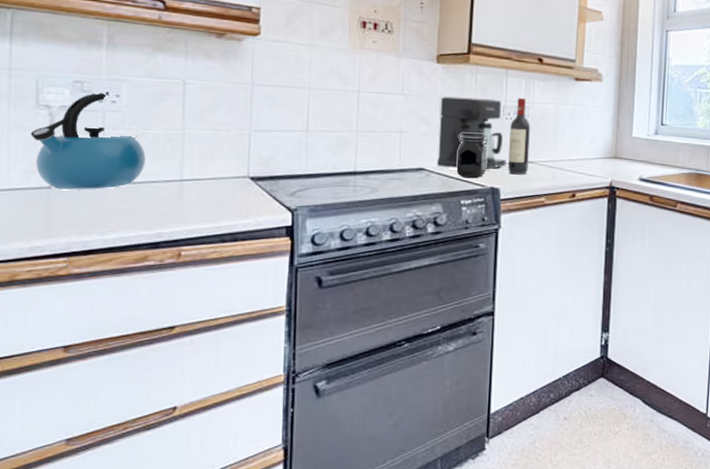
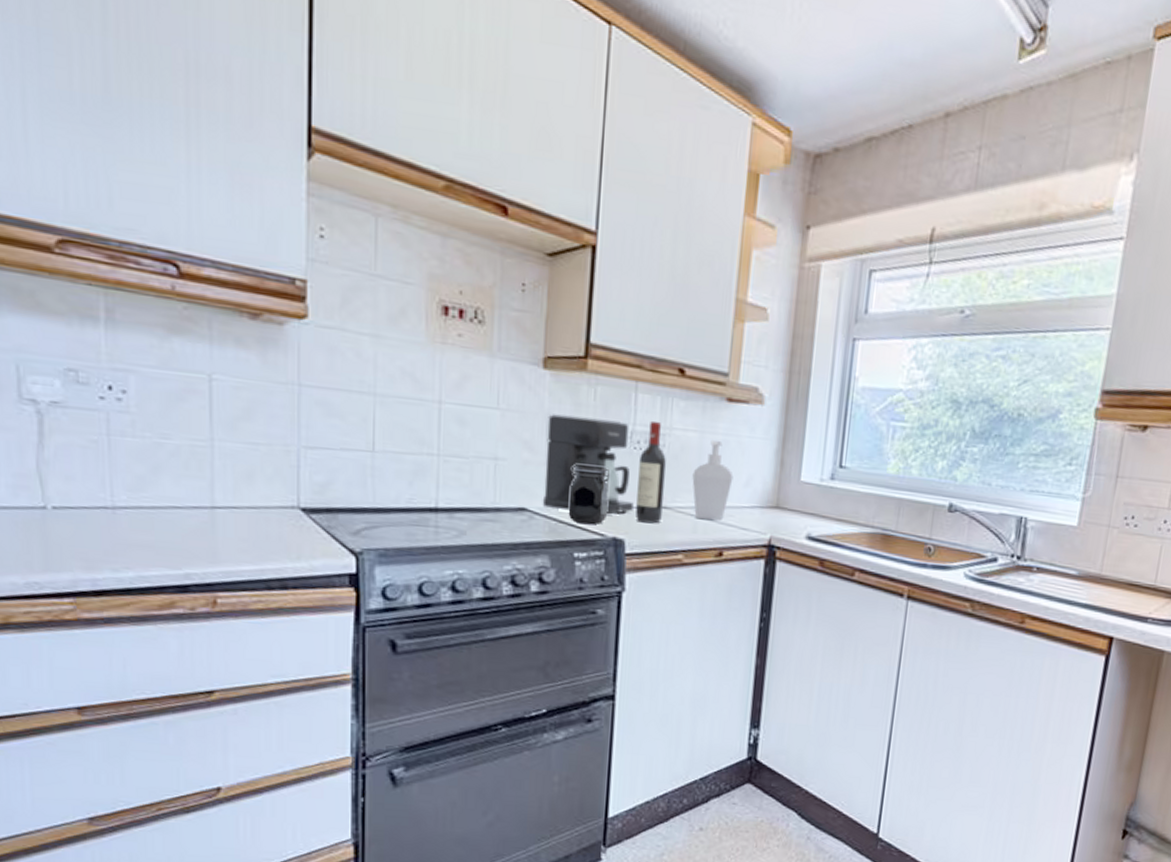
kettle: present [30,92,146,190] -> none [14,385,165,514]
soap bottle: none [550,109,582,171] -> present [692,439,734,522]

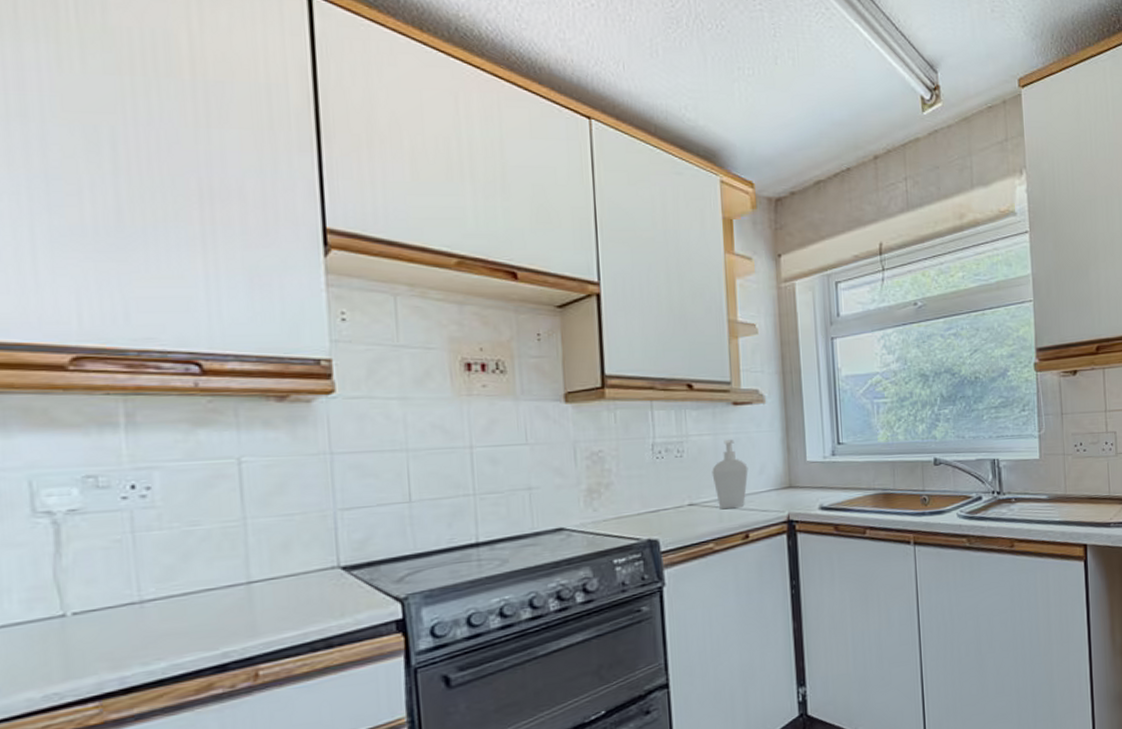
coffee maker: present [542,414,634,515] -> none [574,437,663,524]
jar: present [568,464,611,525] -> none [602,478,640,533]
wine bottle: present [635,420,667,524] -> none [663,431,690,522]

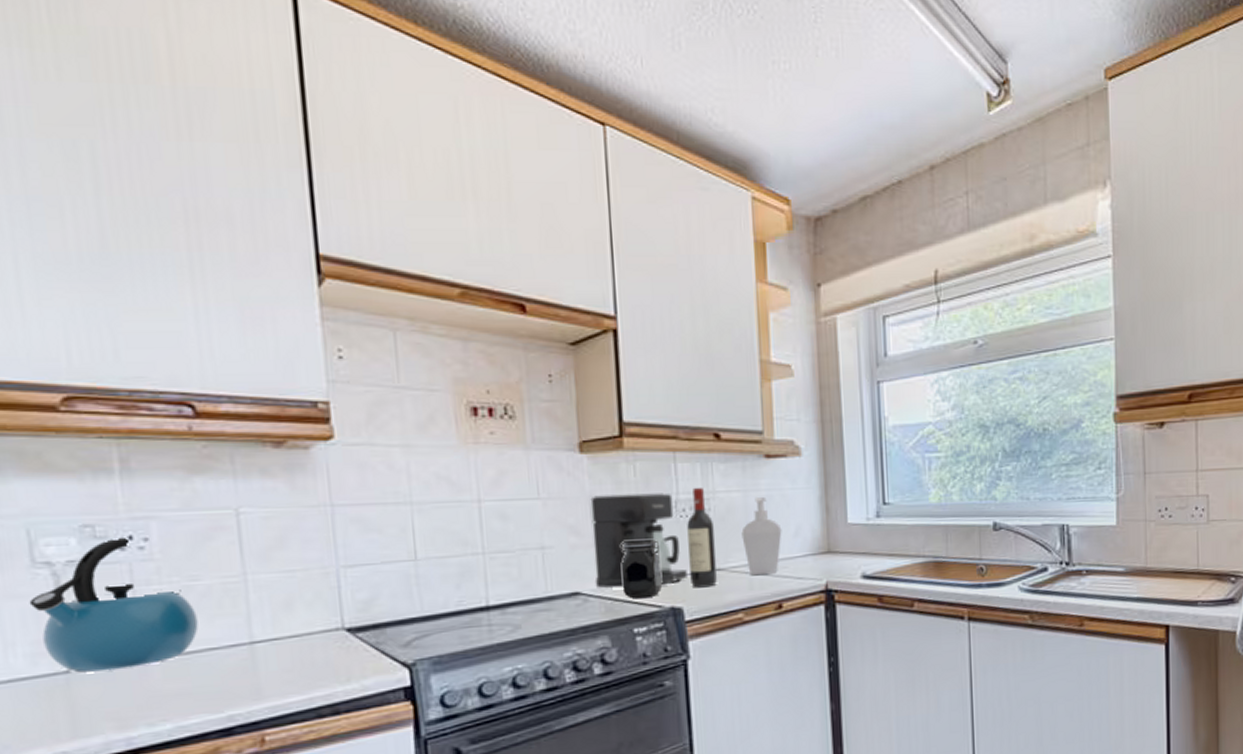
kettle: none [27,485,197,616] -> present [29,536,199,673]
coffee maker: none [574,437,663,524] -> present [590,493,687,589]
jar: none [602,478,640,533] -> present [621,538,662,599]
wine bottle: none [663,431,690,522] -> present [687,487,717,588]

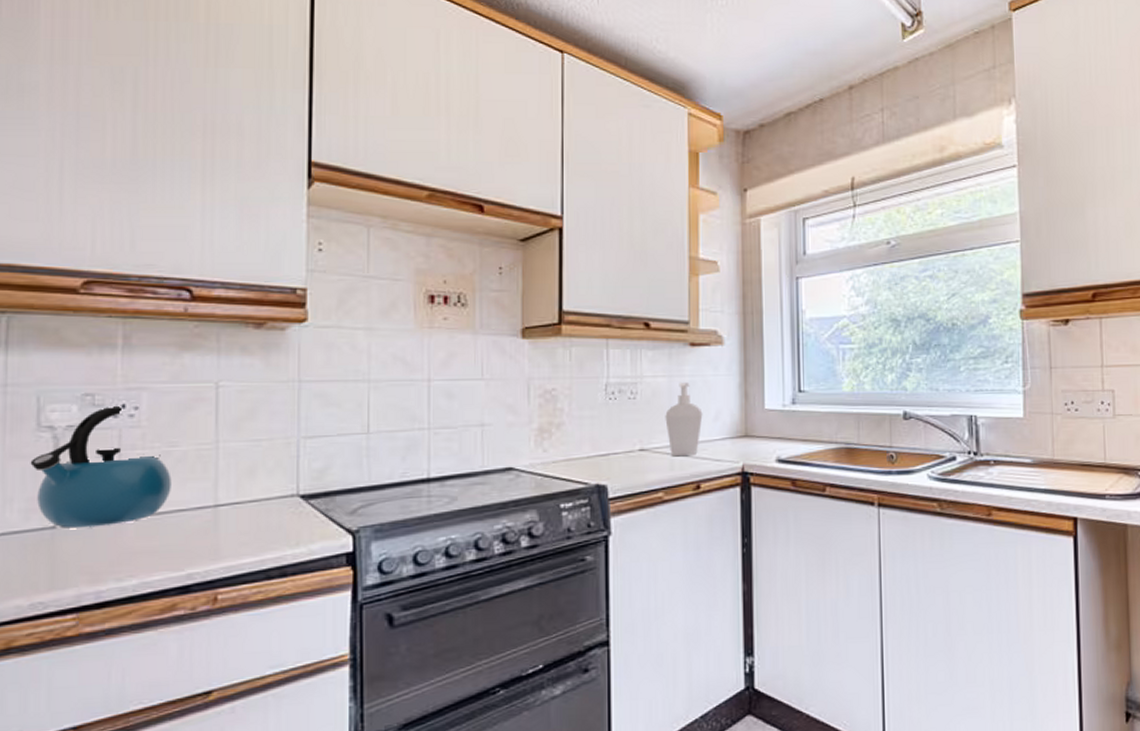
coffee maker: present [590,493,687,589] -> none [527,376,613,465]
jar: present [621,538,662,599] -> none [552,419,590,476]
wine bottle: present [687,487,717,588] -> none [615,371,641,467]

